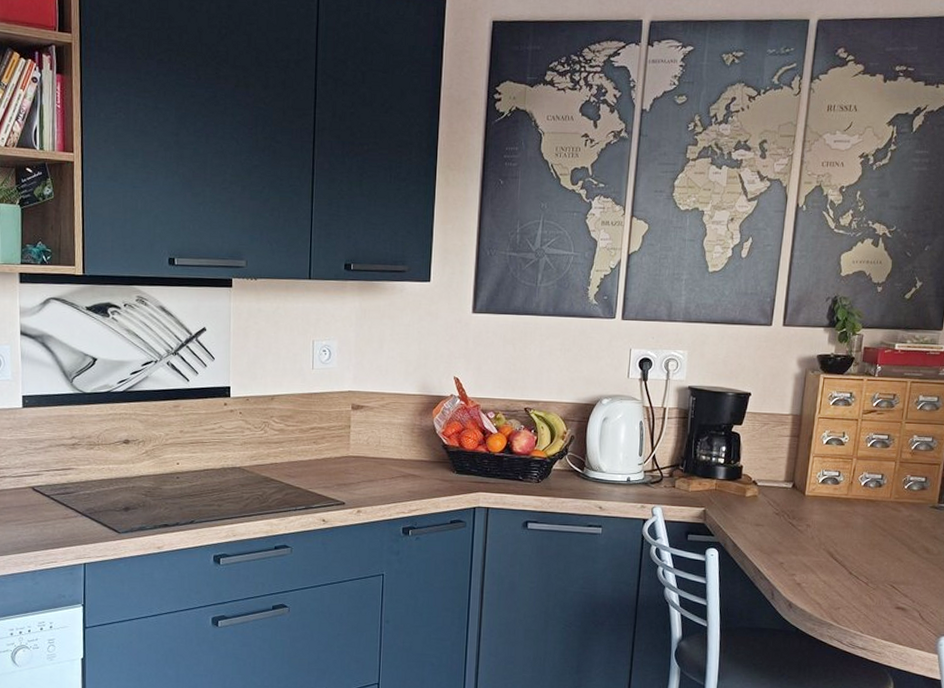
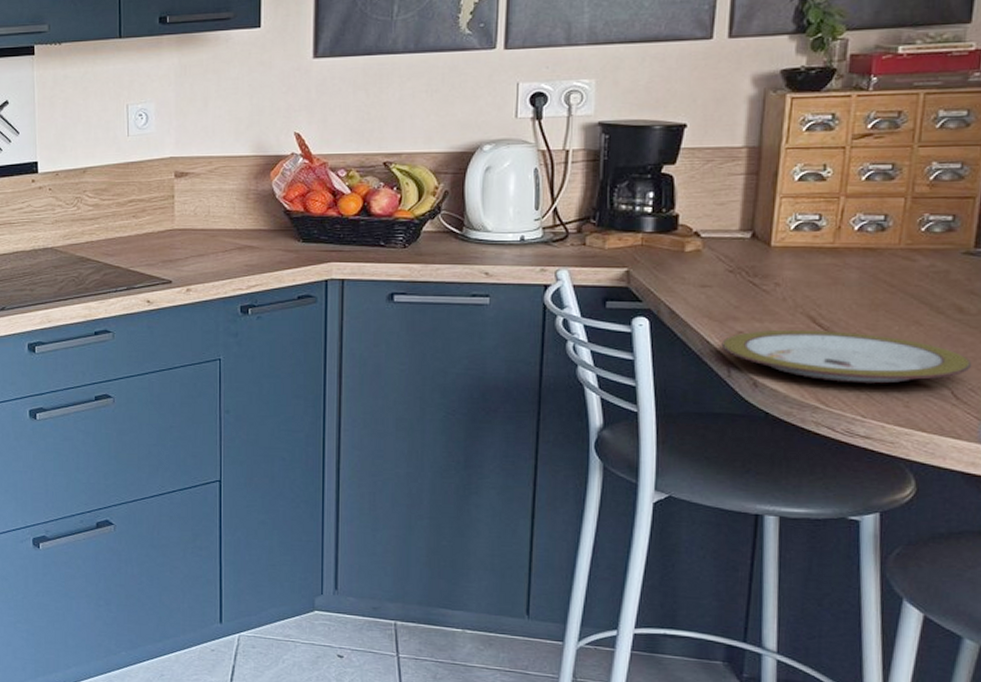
plate: none [768,562,933,607] -> present [721,329,972,384]

